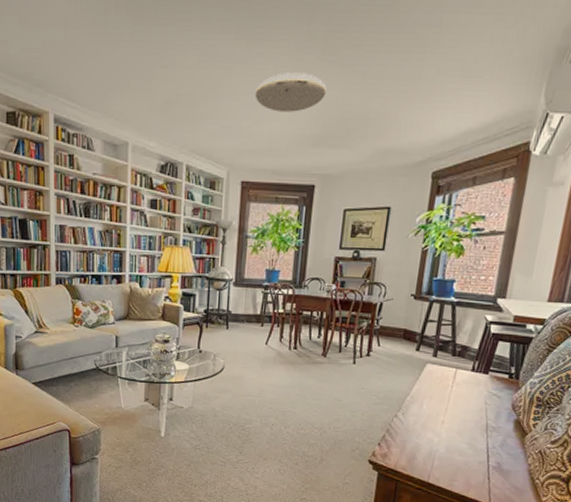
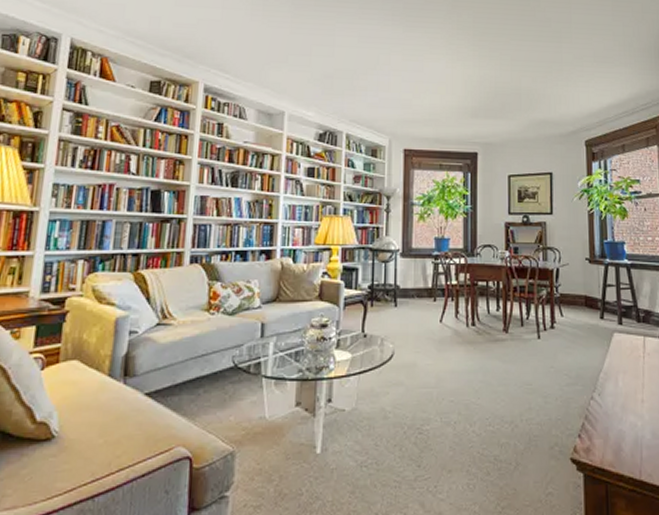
ceiling light: present [254,73,327,112] -> none [413,54,480,87]

